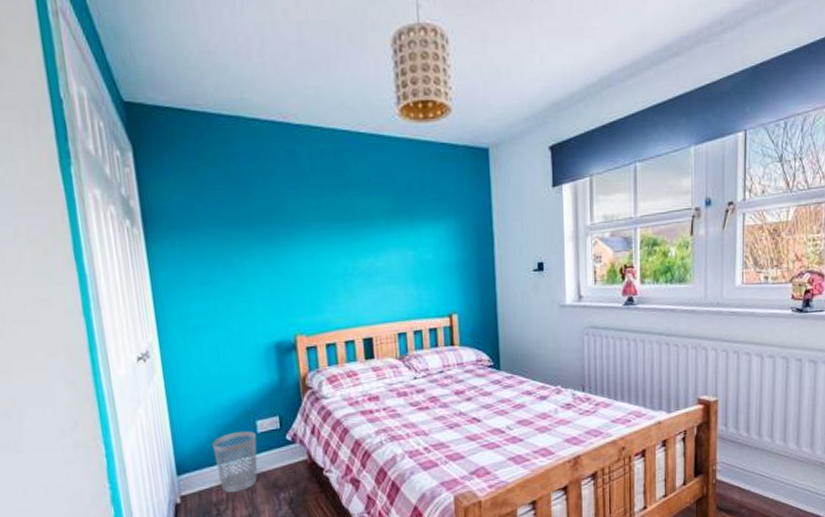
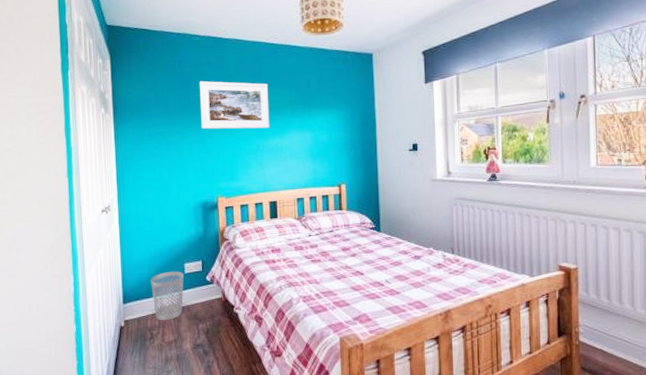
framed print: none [262,182,359,247] -> present [199,81,269,129]

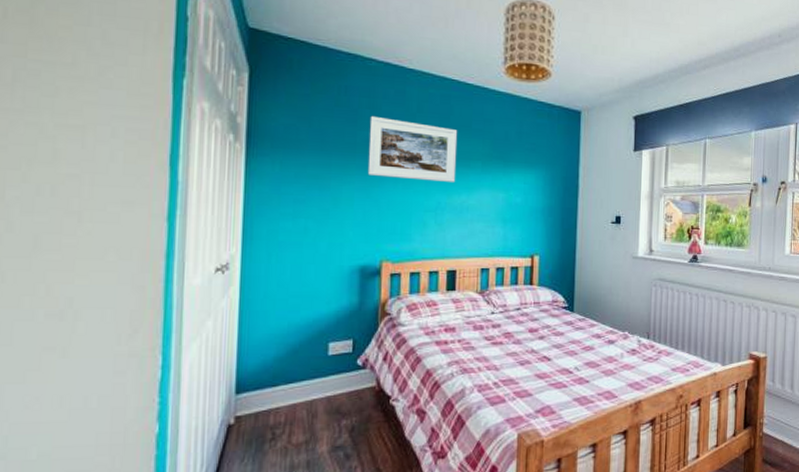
wastebasket: present [151,271,184,321] -> none [279,352,326,417]

